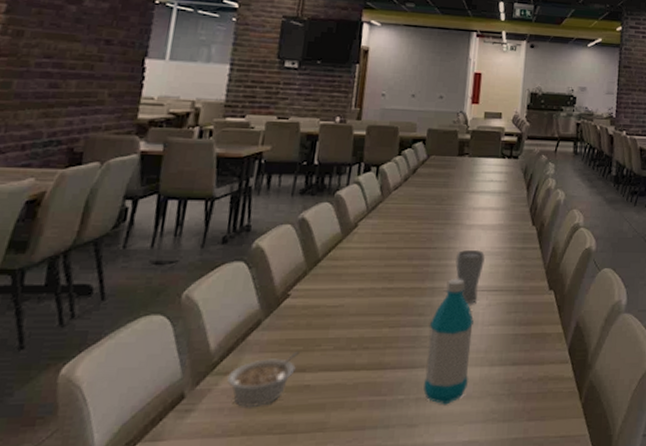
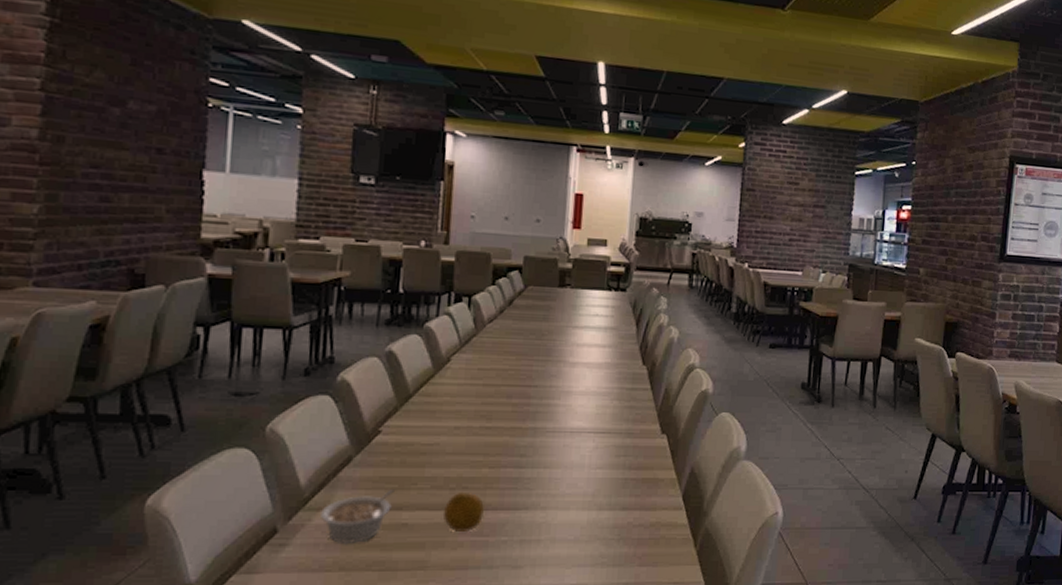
fruit: none [343,351,384,393] -> present [442,491,485,533]
water bottle: present [423,279,474,405] -> none [528,419,580,548]
drinking glass: present [455,249,486,304] -> none [559,388,592,446]

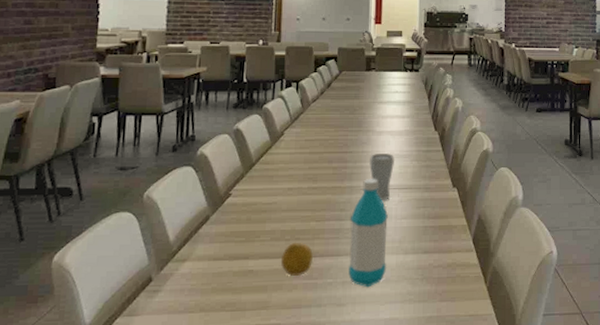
legume: present [321,490,394,545] -> none [185,242,242,290]
water bottle: none [528,419,580,548] -> present [348,179,388,288]
drinking glass: none [559,388,592,446] -> present [369,152,395,200]

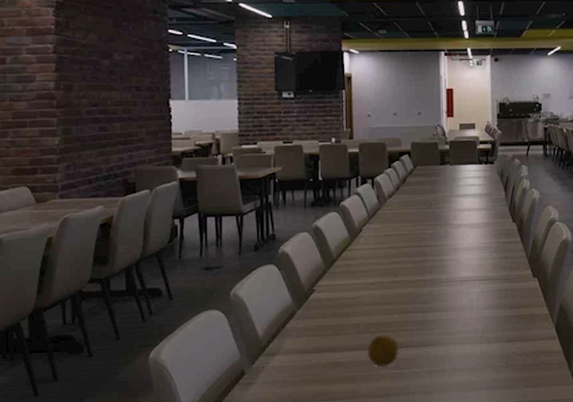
water bottle: present [348,179,388,288] -> none [433,271,472,376]
drinking glass: present [369,152,395,200] -> none [449,245,475,292]

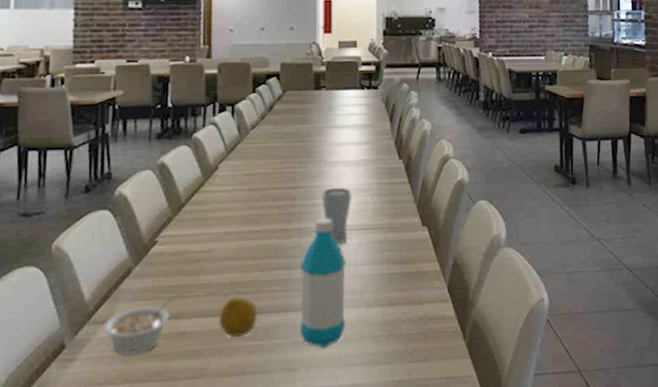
legume: none [276,336,329,381] -> present [104,299,172,357]
water bottle: none [433,271,472,376] -> present [300,218,346,349]
drinking glass: none [449,245,475,292] -> present [322,186,353,244]

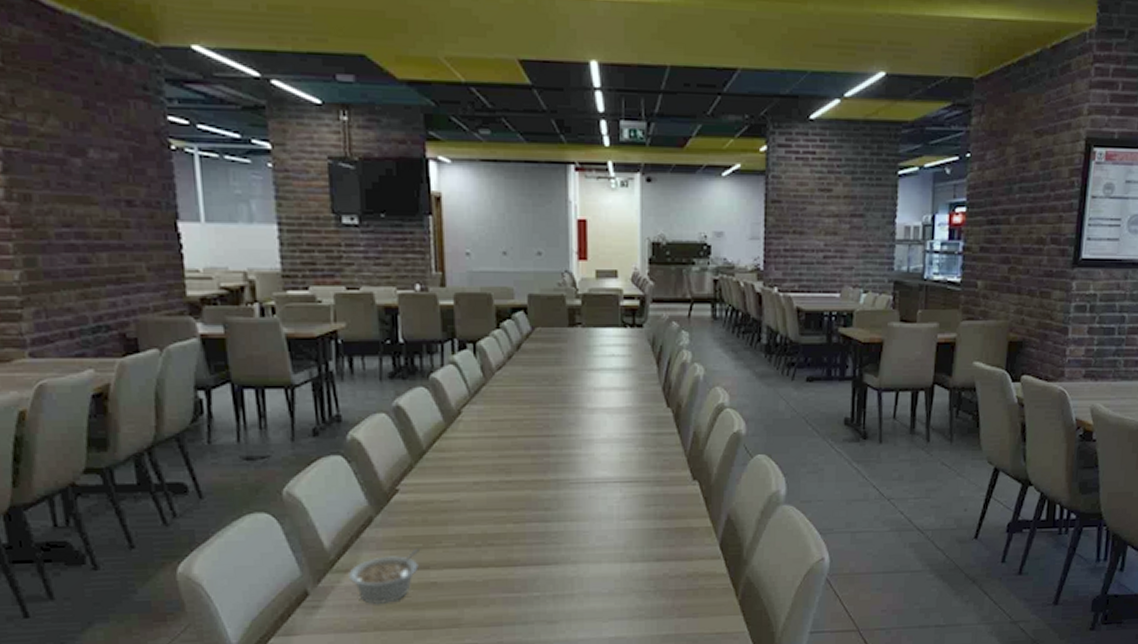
fruit: present [218,296,258,338] -> none [471,548,514,590]
water bottle: present [300,218,346,349] -> none [559,470,610,602]
drinking glass: present [322,186,353,244] -> none [580,436,615,497]

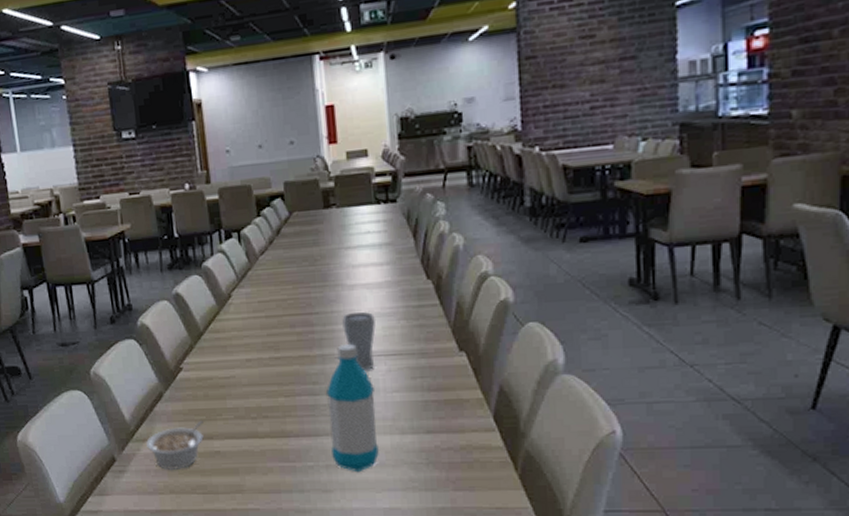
water bottle: none [559,470,610,602] -> present [327,344,380,473]
drinking glass: none [580,436,615,497] -> present [342,311,377,370]

